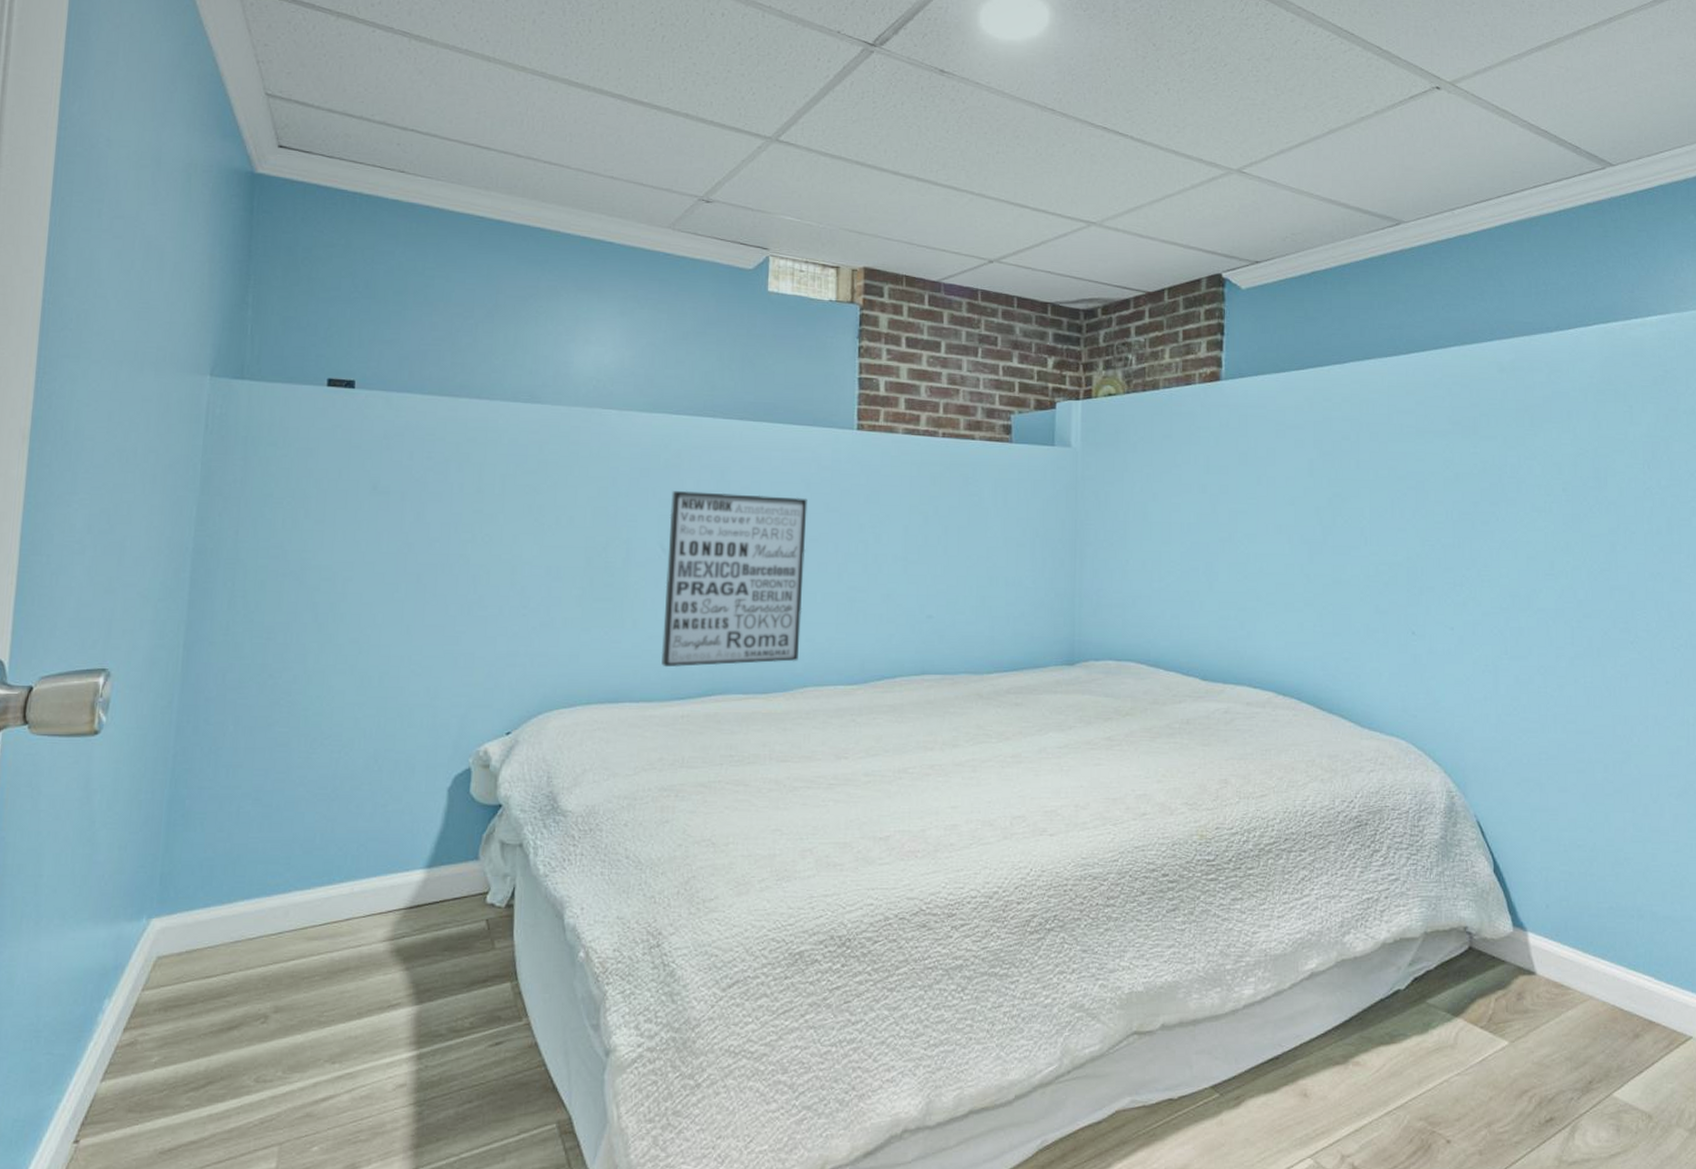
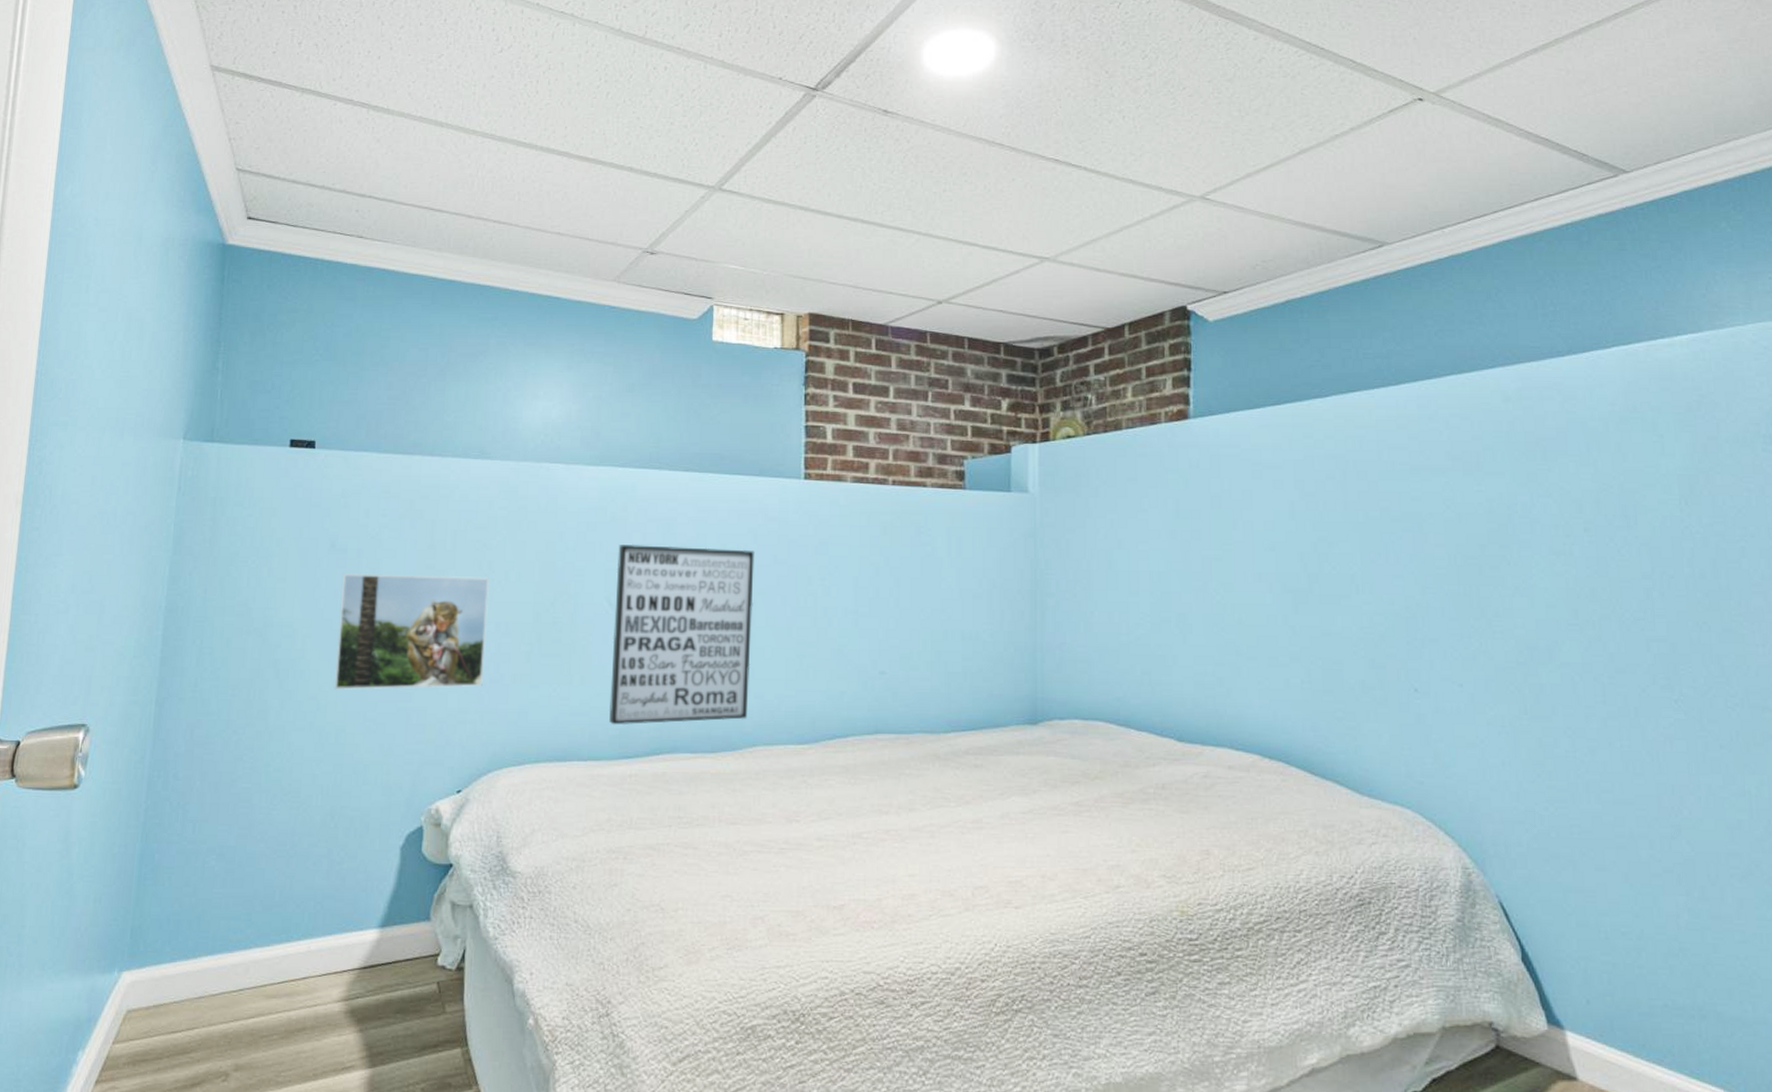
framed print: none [377,515,541,634] -> present [334,572,490,691]

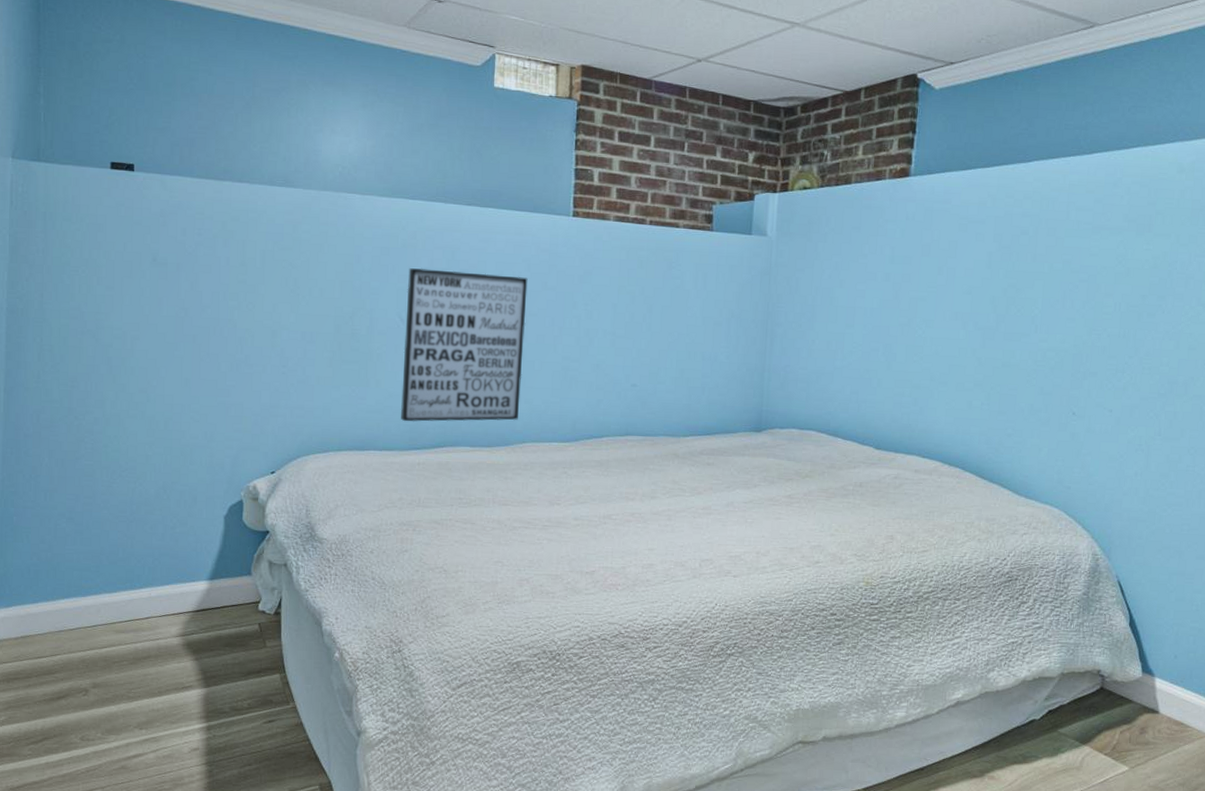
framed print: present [334,572,490,691] -> none [161,284,296,387]

